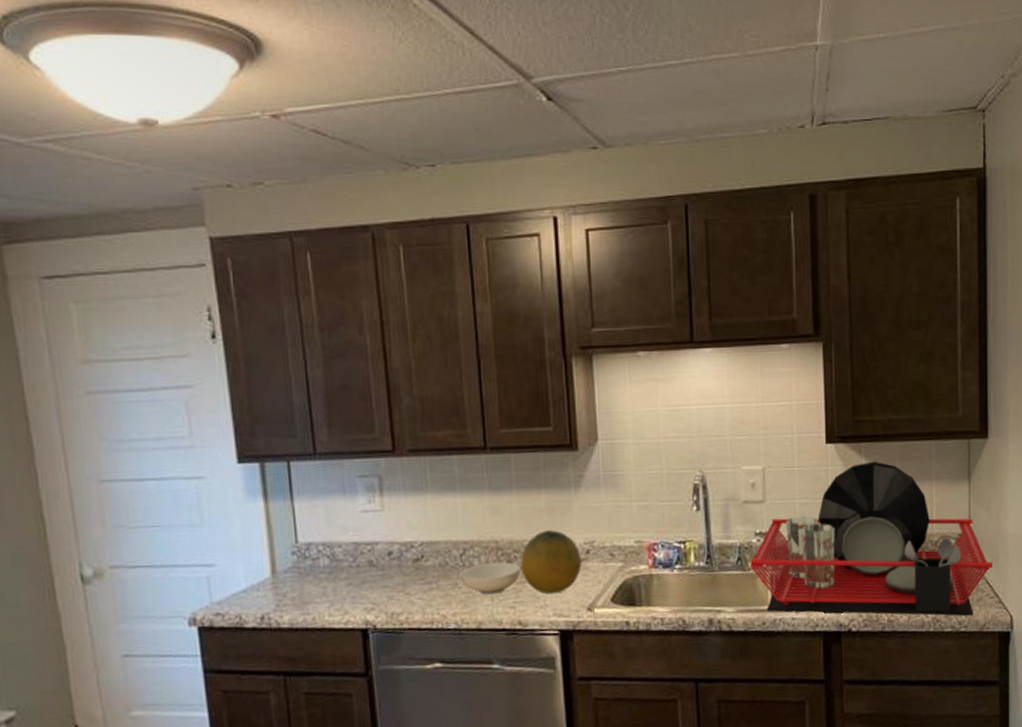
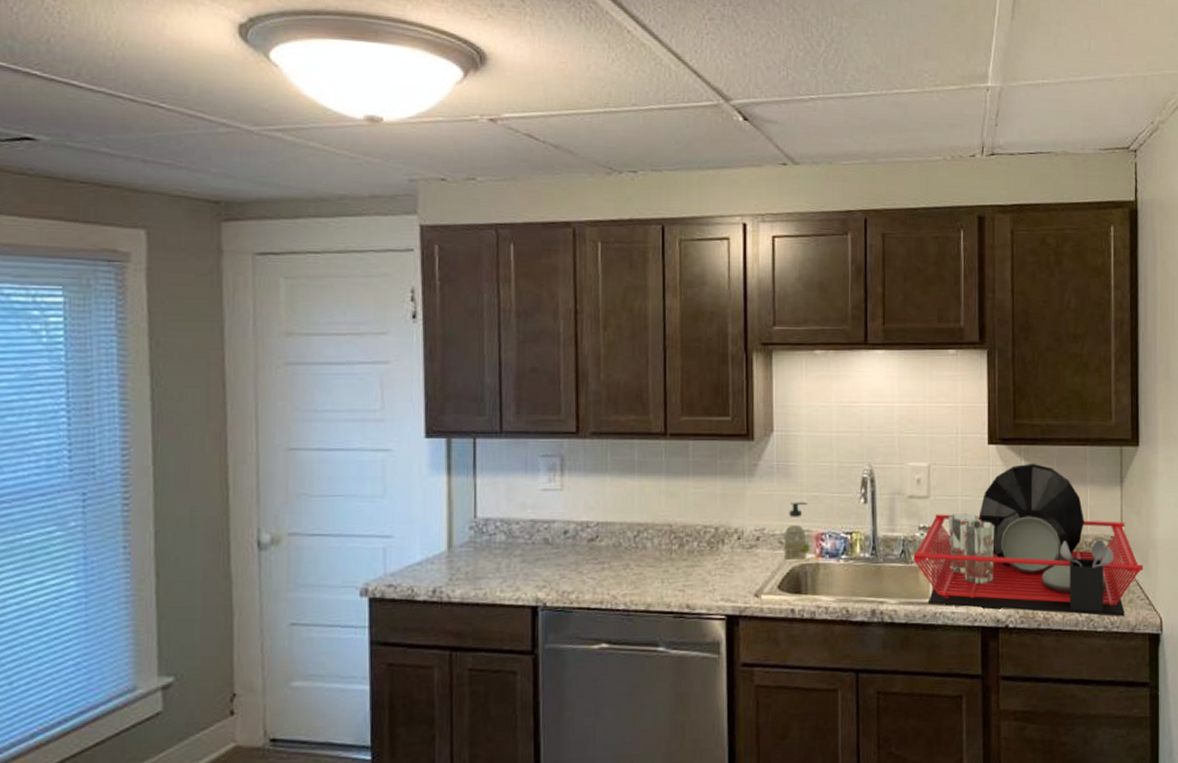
bowl: present [460,562,521,595] -> none [633,546,692,577]
fruit: present [520,530,582,594] -> none [692,516,752,578]
soap dispenser: none [614,512,642,572] -> present [783,502,810,560]

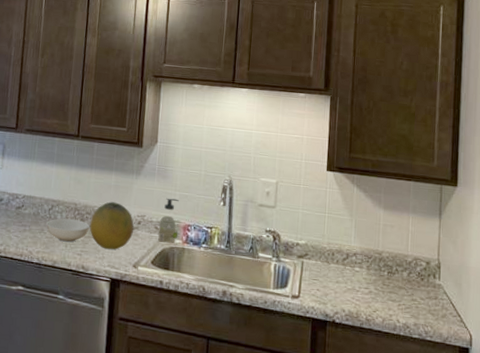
bowl: none [633,546,692,577] -> present [46,218,90,242]
fruit: none [692,516,752,578] -> present [89,201,134,250]
dish rack: present [913,463,1143,617] -> none [259,190,456,329]

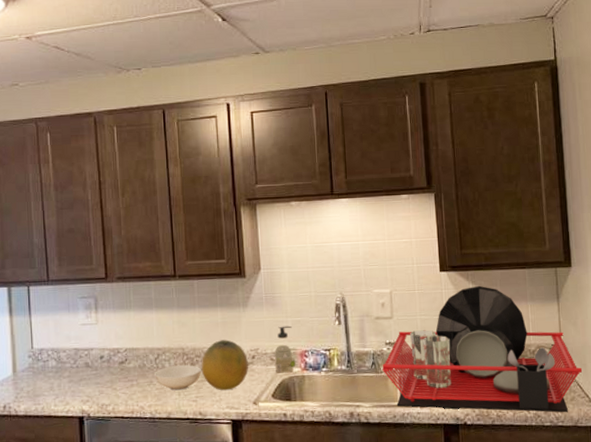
dish rack: none [259,190,456,329] -> present [382,285,582,413]

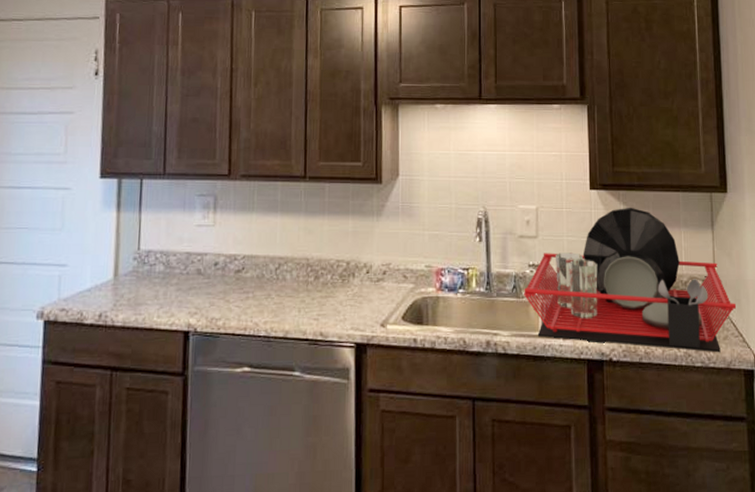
bowl: present [155,365,201,391] -> none [274,278,326,306]
fruit: present [201,339,249,390] -> none [326,251,379,308]
soap dispenser: present [274,325,296,374] -> none [407,239,431,293]

